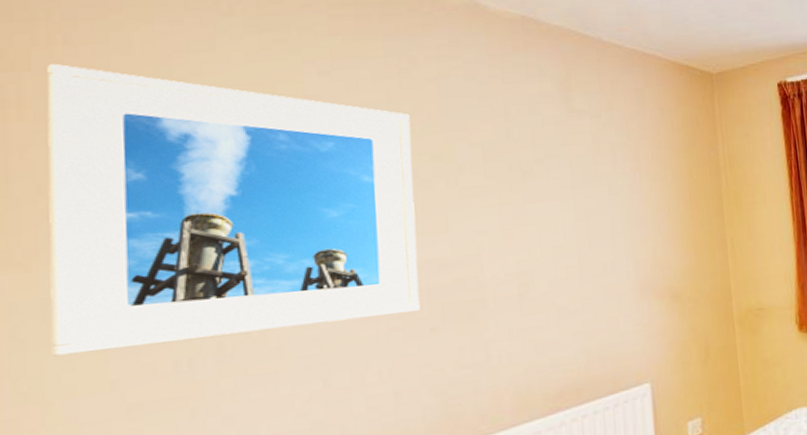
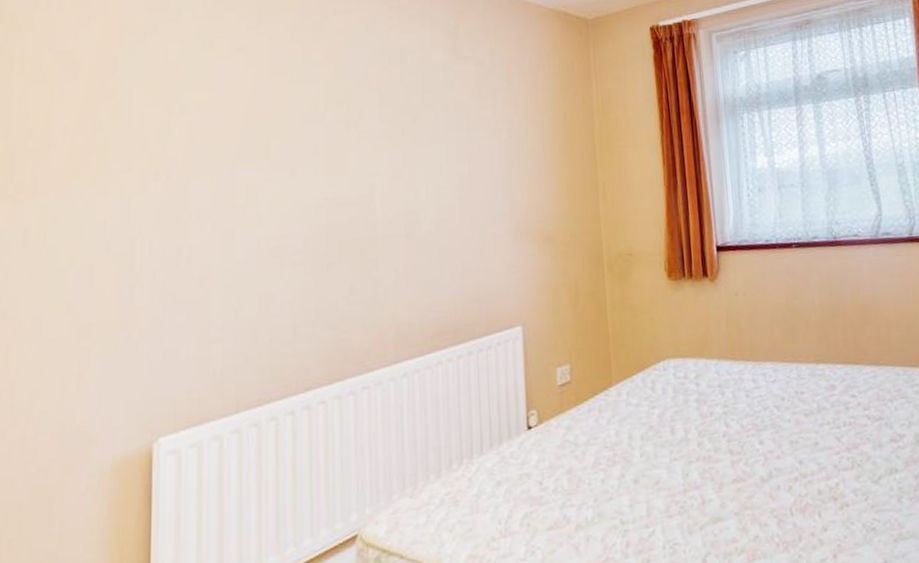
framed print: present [47,64,420,356] -> none [27,25,320,279]

